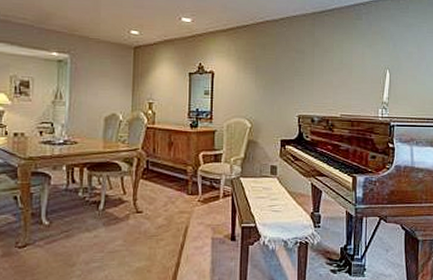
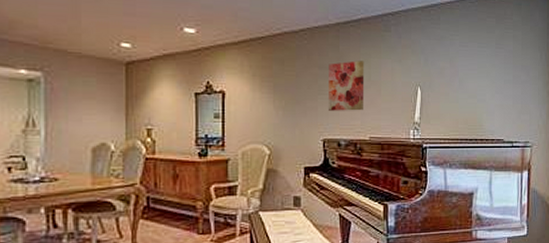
wall art: none [303,46,337,91] -> present [327,61,365,111]

